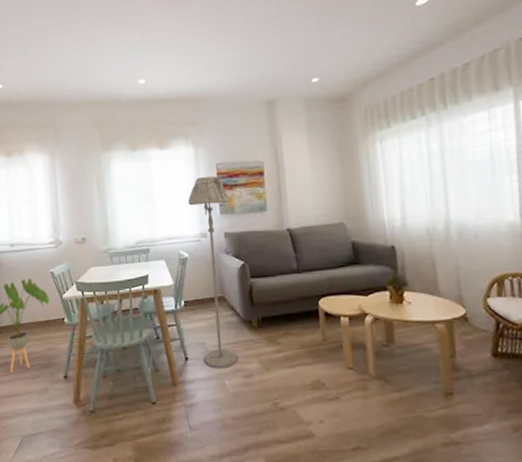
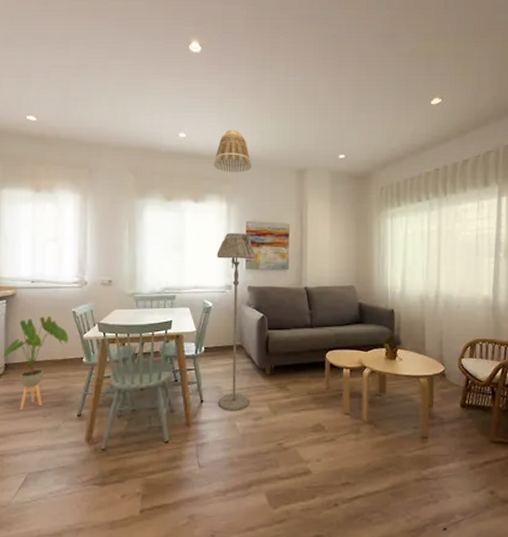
lamp shade: none [176,66,217,114] -> present [213,128,252,173]

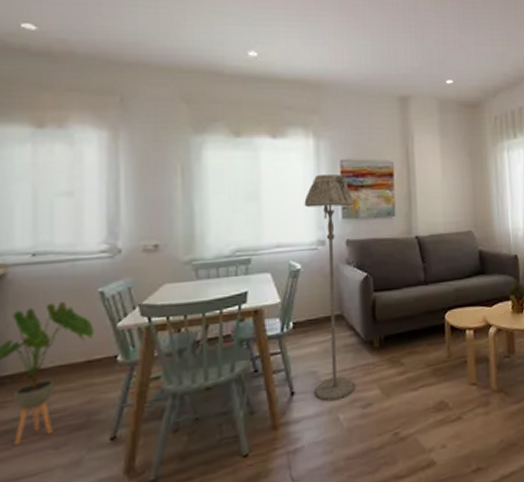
lamp shade: present [213,128,252,173] -> none [295,47,344,101]

